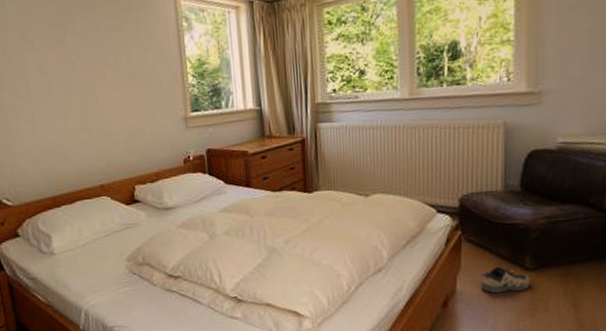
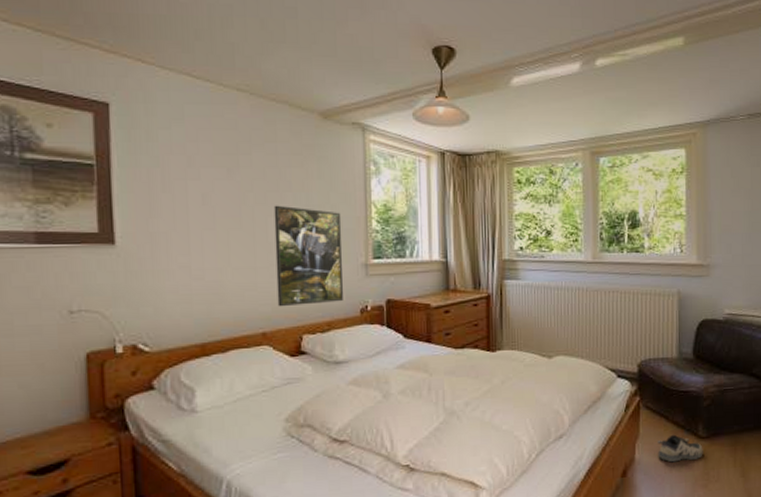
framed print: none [99,68,167,162] -> present [274,205,344,307]

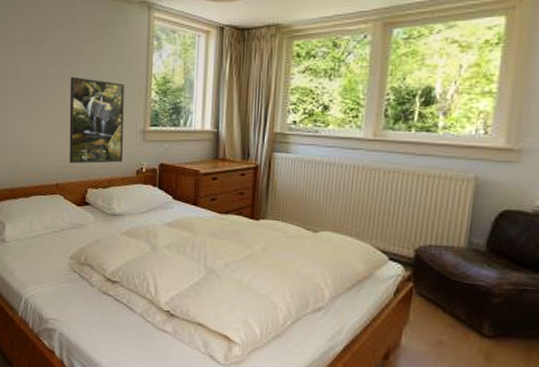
shoe: present [657,434,703,463] -> none [428,327,487,357]

